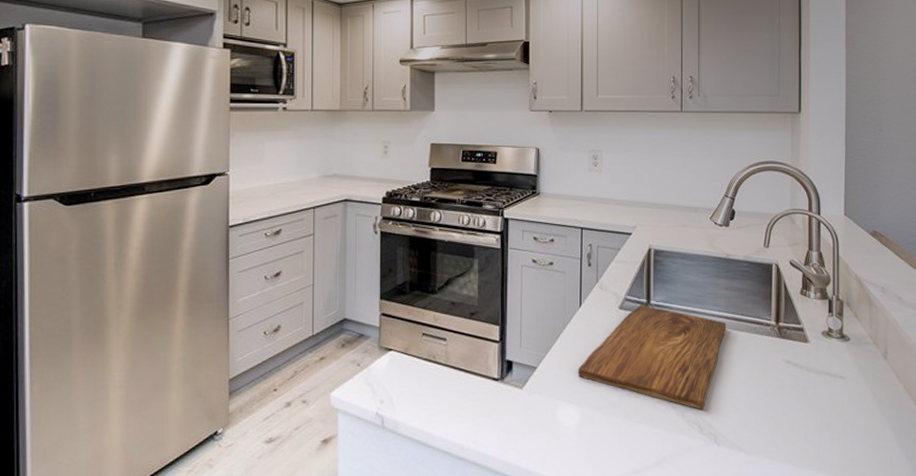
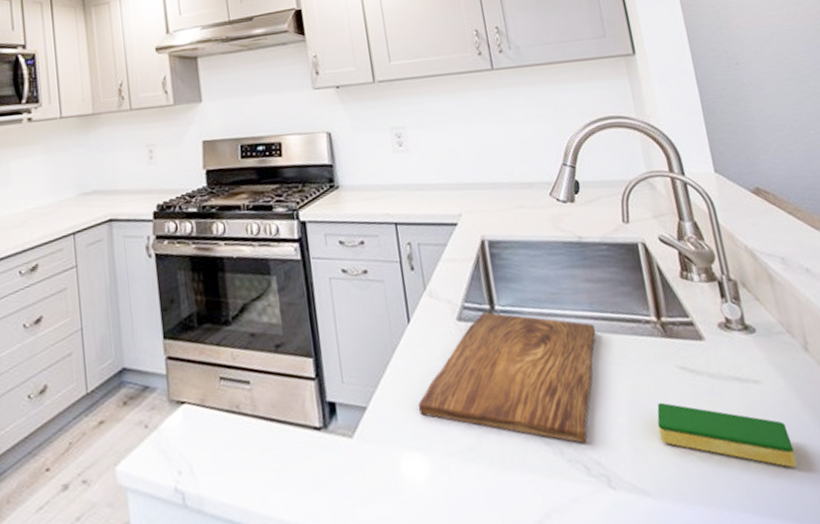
dish sponge: none [760,385,859,442] -> present [657,402,797,468]

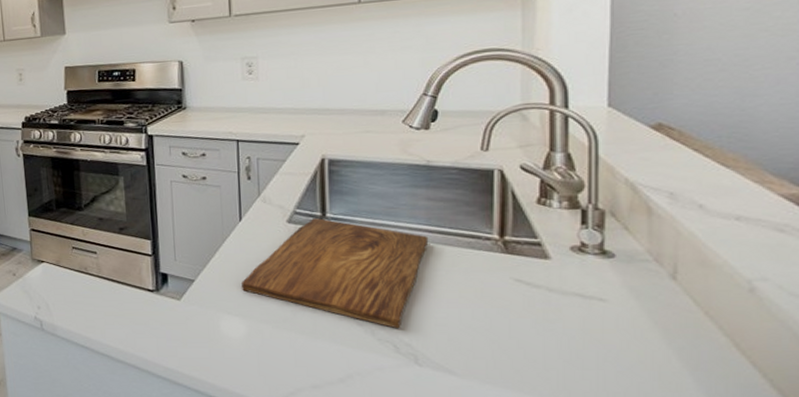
dish sponge: present [657,402,797,468] -> none [478,306,628,373]

